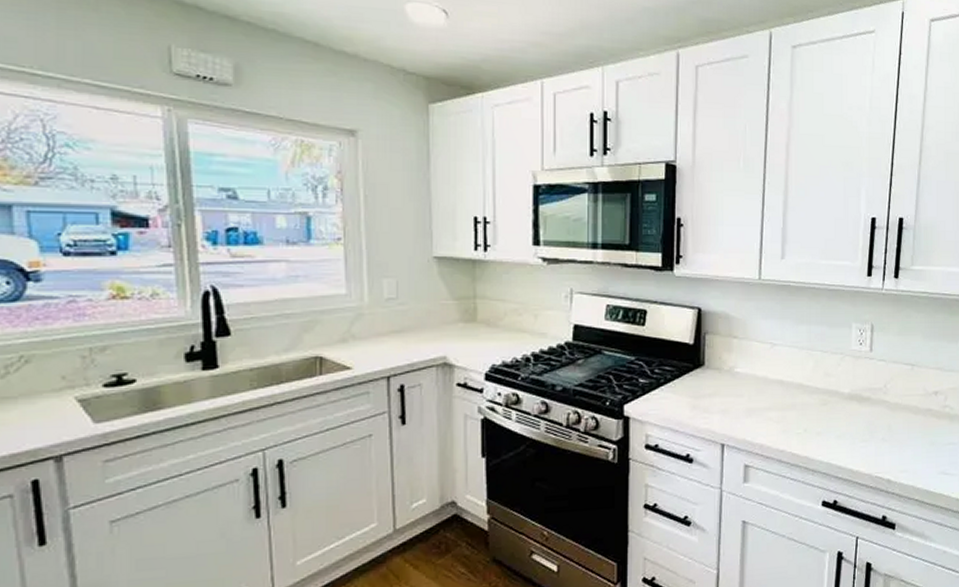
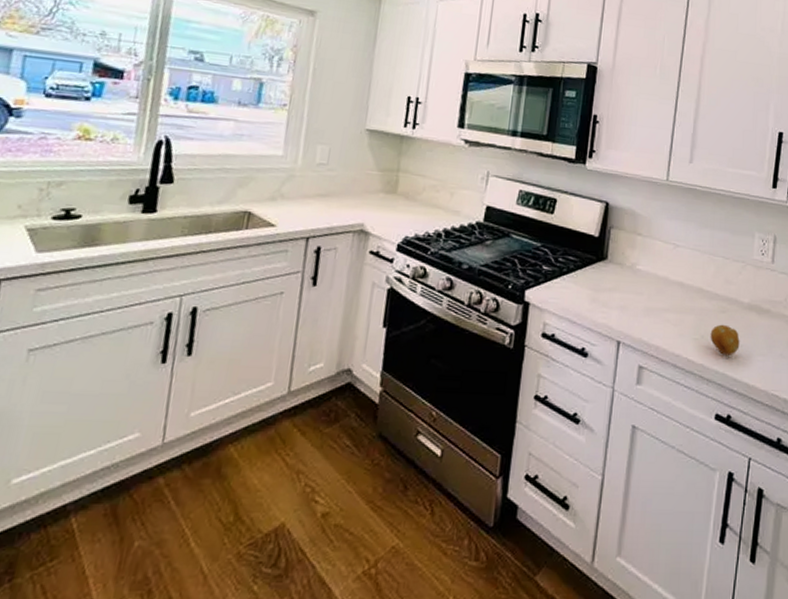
fruit: none [813,416,842,445] -> present [710,324,740,356]

